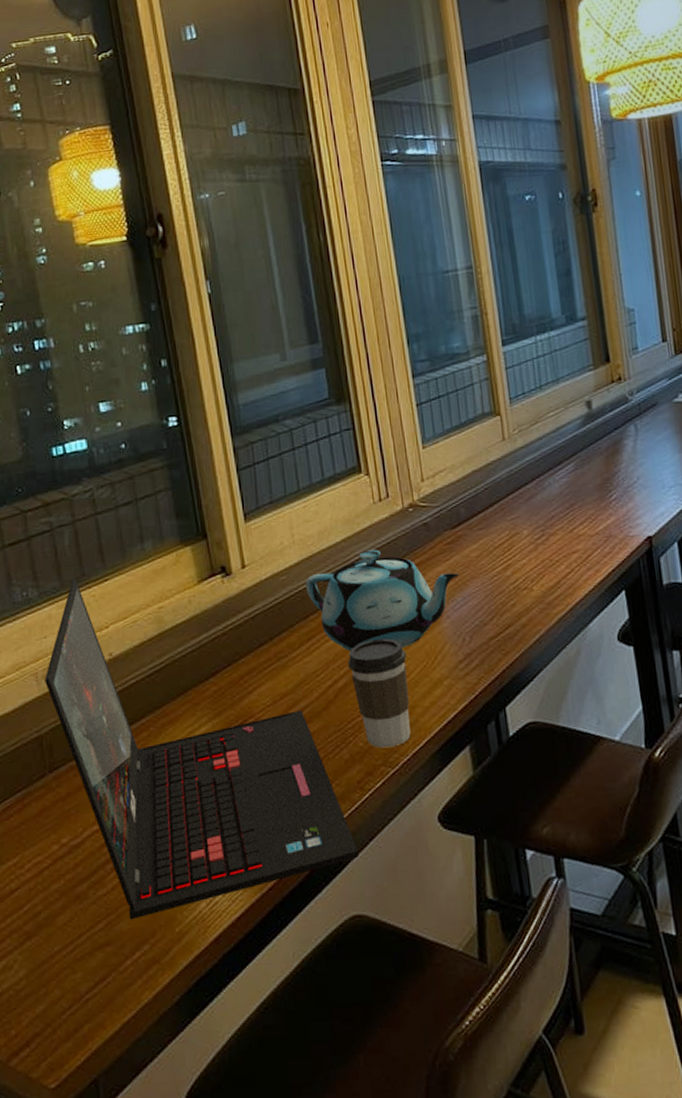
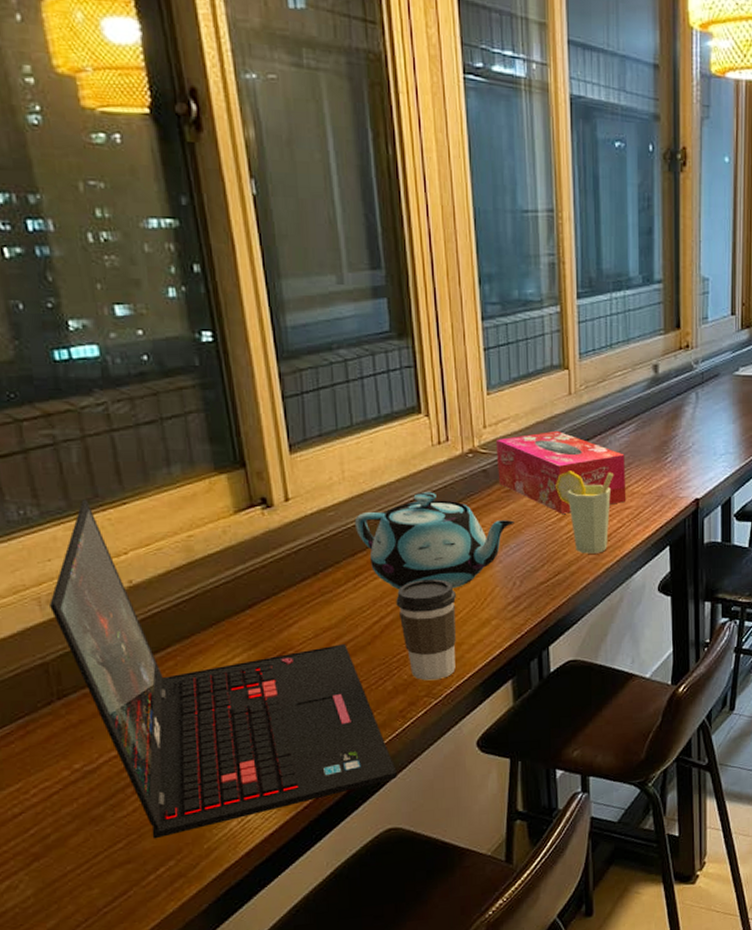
tissue box: none [434,477,573,564] -> present [495,430,627,515]
cup: none [496,516,558,604] -> present [554,471,613,554]

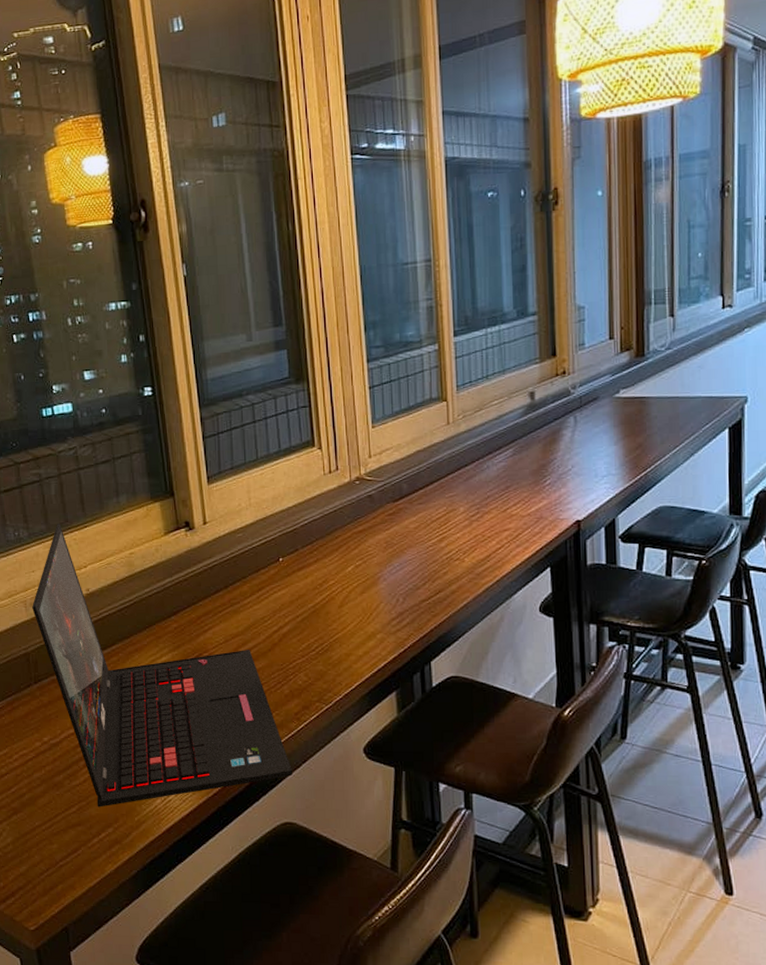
teapot: present [354,492,514,590] -> none [258,516,397,604]
coffee cup: present [396,579,456,681] -> none [292,594,345,687]
tissue box: present [495,430,627,515] -> none [380,457,505,536]
cup: present [554,471,613,554] -> none [435,495,491,574]

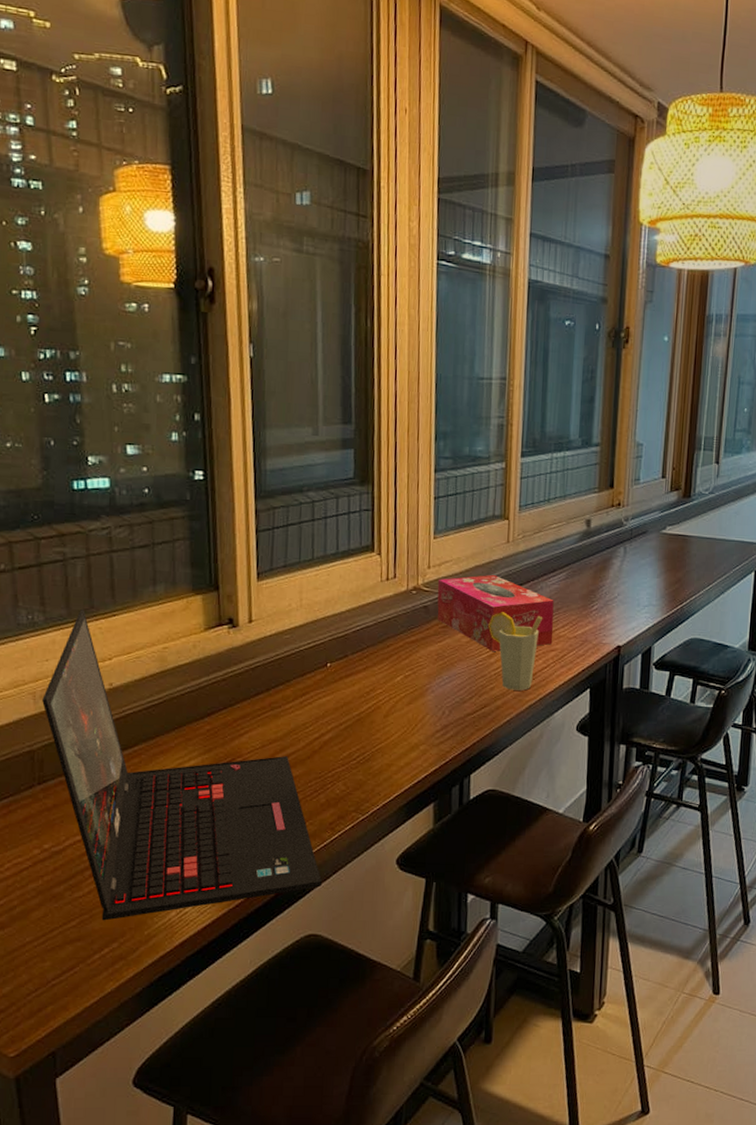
tissue box: none [380,457,505,536] -> present [437,574,554,652]
cup: none [435,495,491,574] -> present [487,612,542,691]

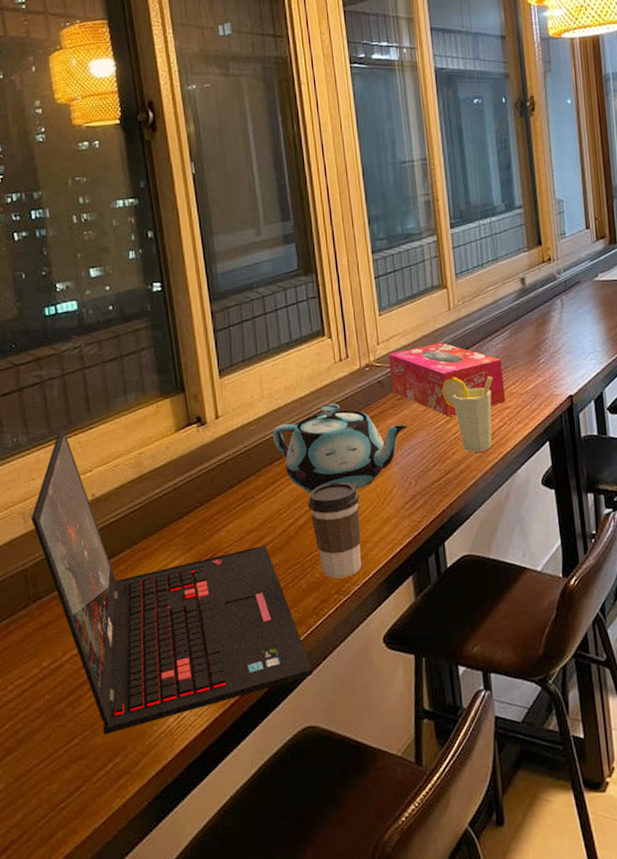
teapot: none [306,622,448,714] -> present [272,403,408,494]
coffee cup: none [336,702,390,797] -> present [308,482,361,579]

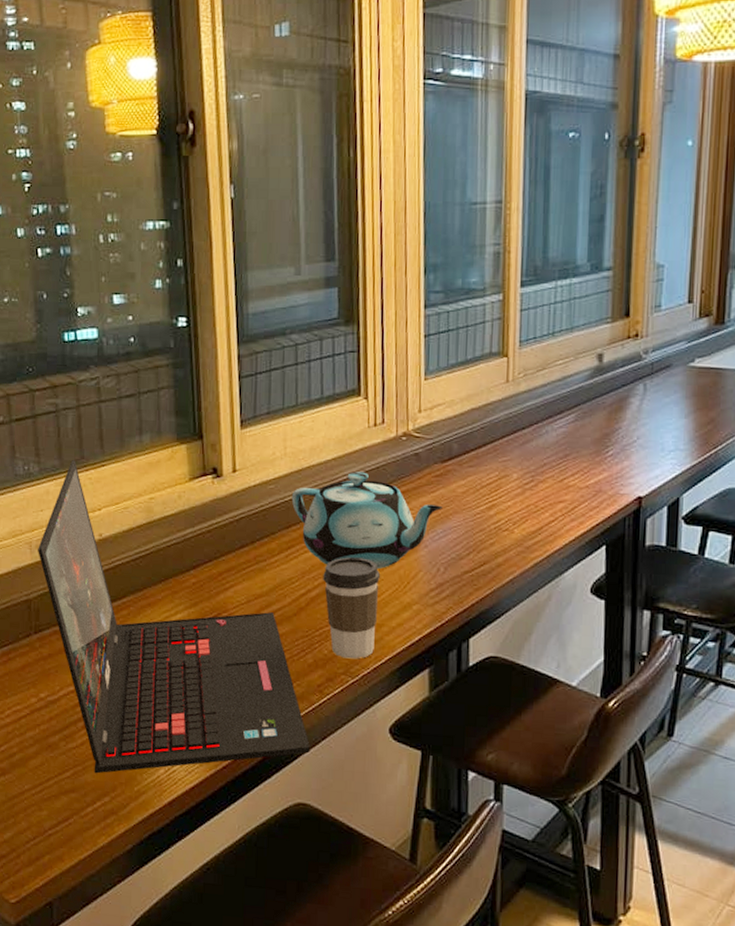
tissue box: present [388,342,506,417] -> none [429,417,562,504]
cup: present [441,376,492,453] -> none [486,459,548,547]

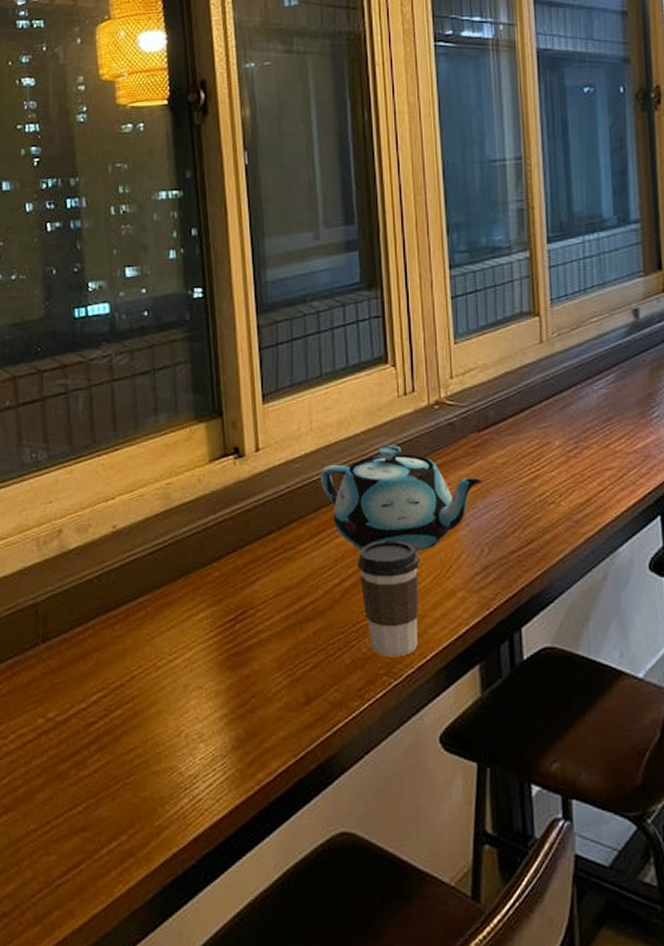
laptop: present [38,460,310,774] -> none [46,445,352,807]

